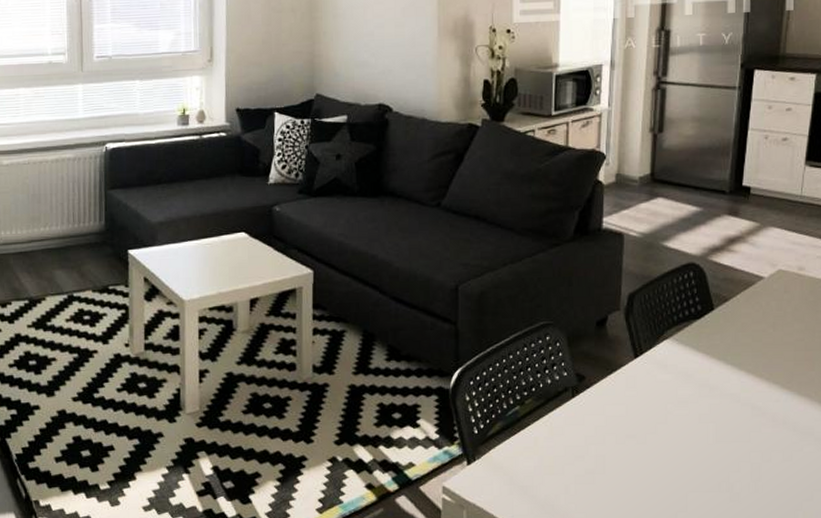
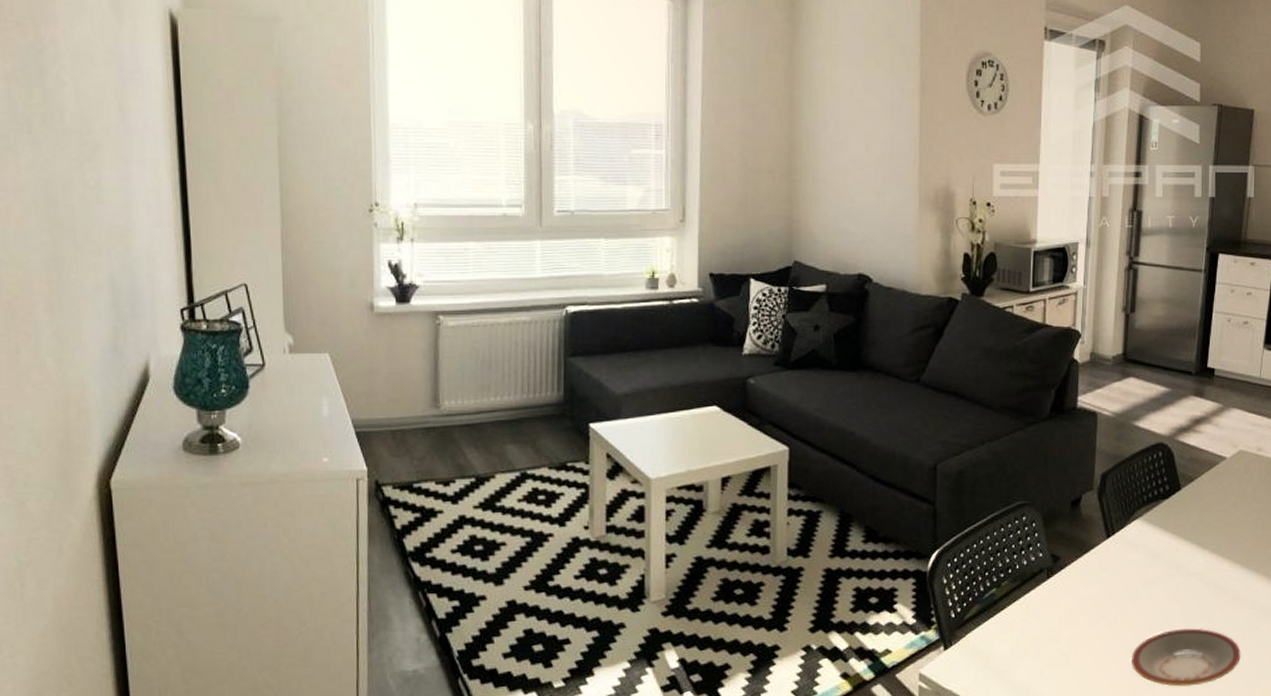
plate: none [662,449,781,507] -> present [1132,628,1241,687]

